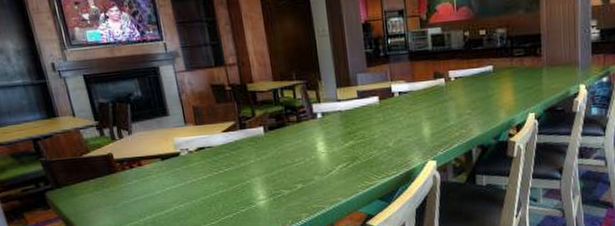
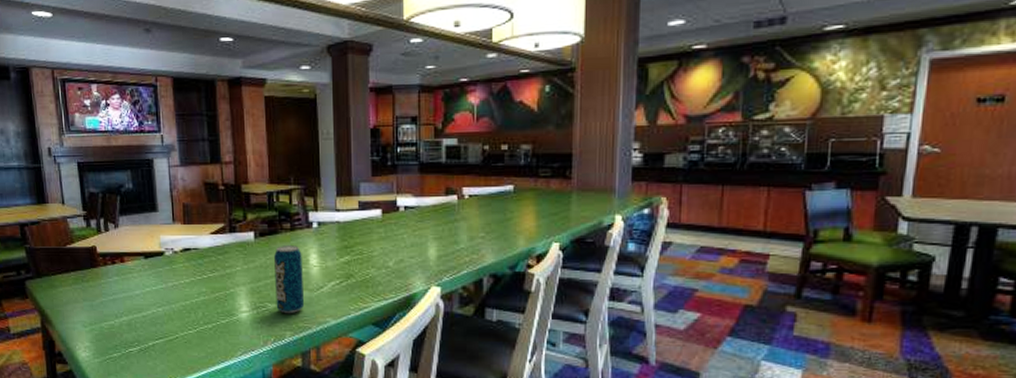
beverage can: none [284,136,316,198] -> present [274,246,304,314]

